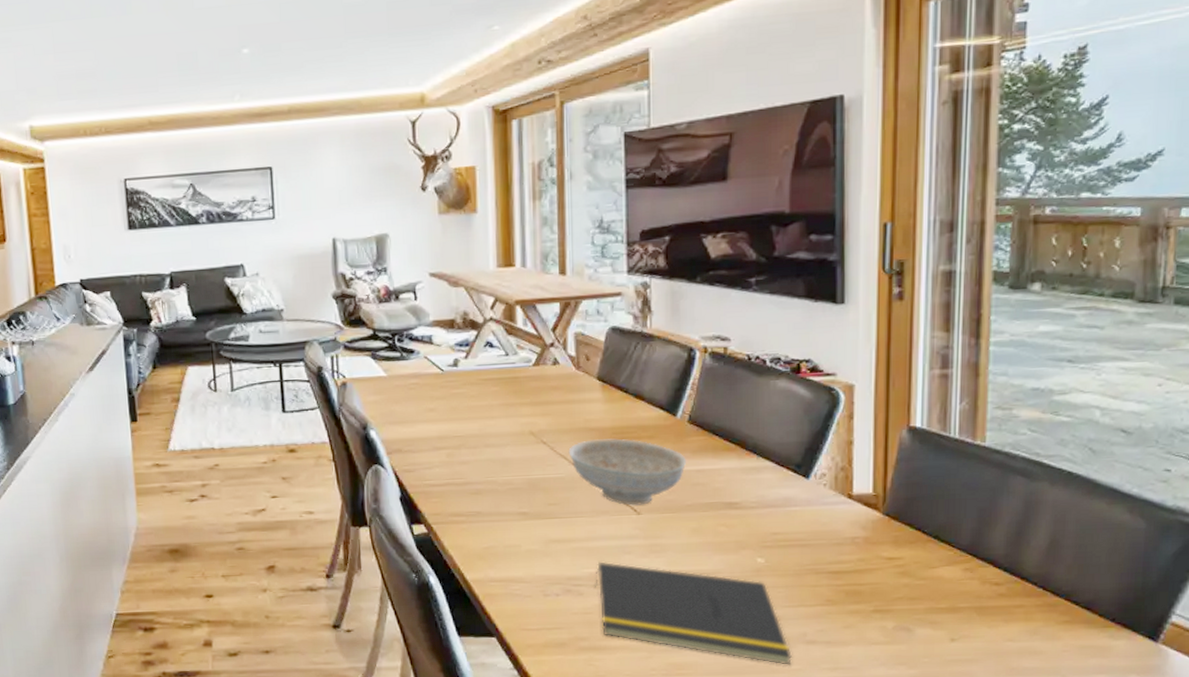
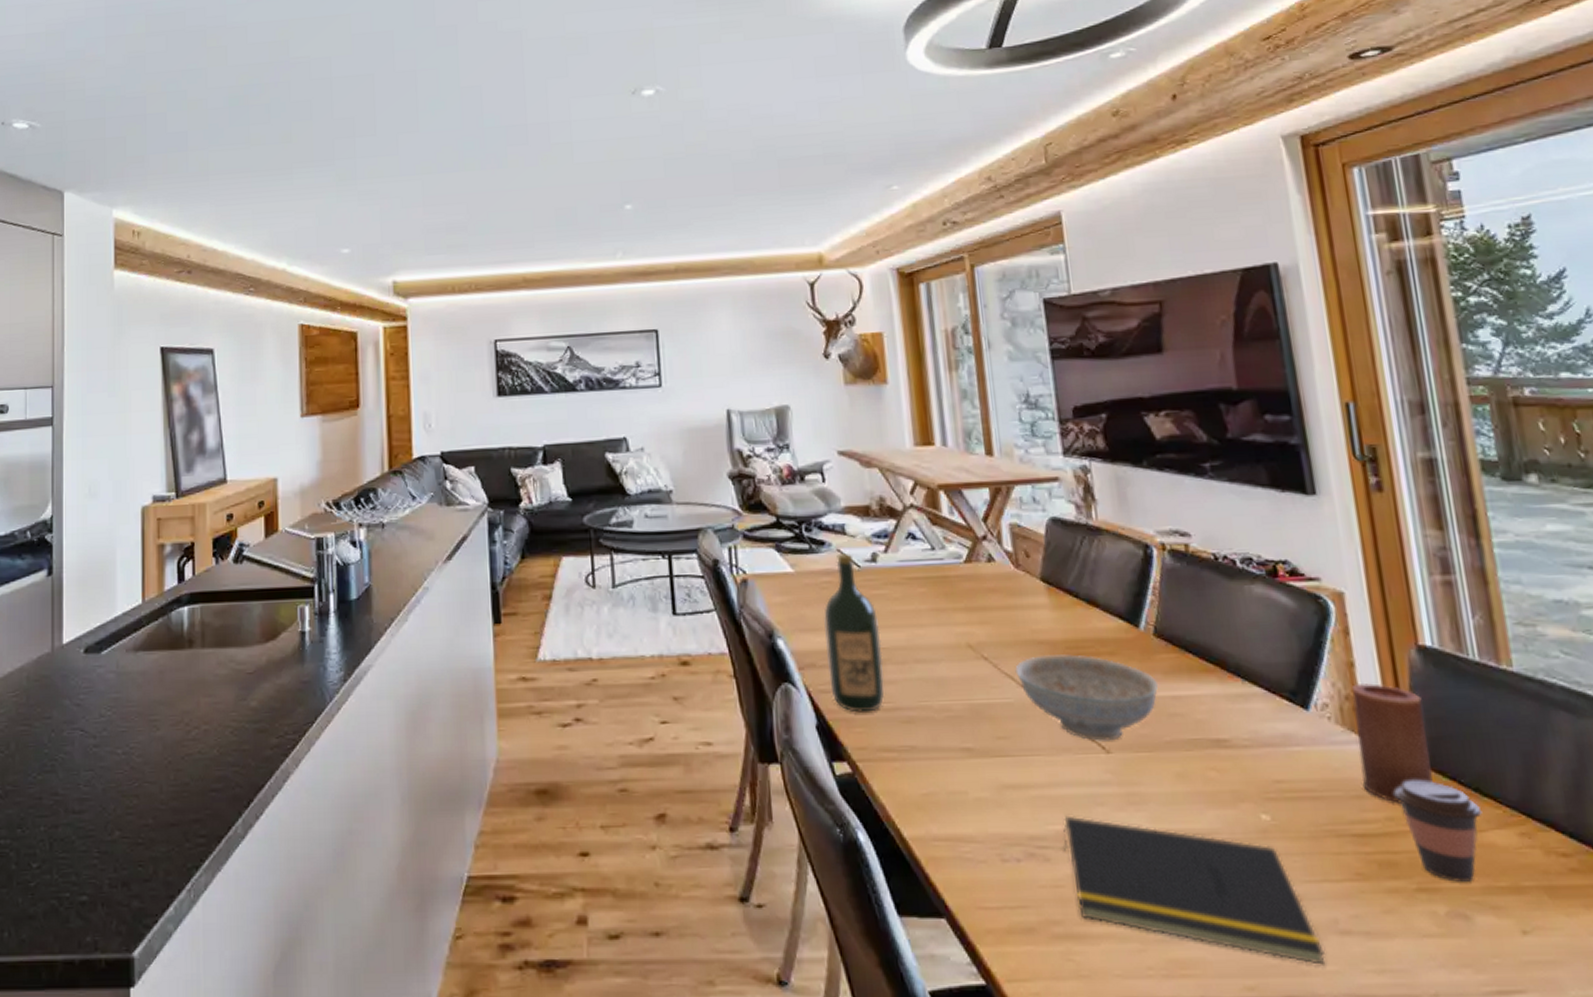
wine bottle: none [410,360,458,487] -> present [824,554,885,713]
candle: none [843,456,904,550] -> present [1351,682,1433,805]
coffee cup: none [868,530,937,605] -> present [1394,779,1483,882]

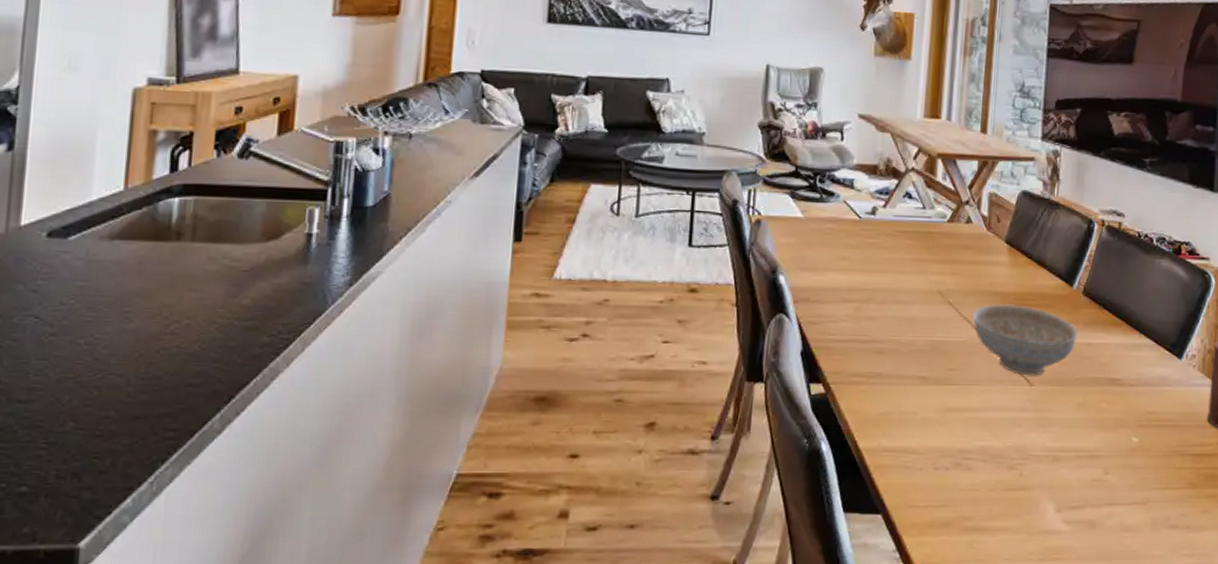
wine bottle: present [824,554,885,713] -> none [819,205,869,343]
notepad: present [1063,815,1326,965] -> none [984,434,1156,551]

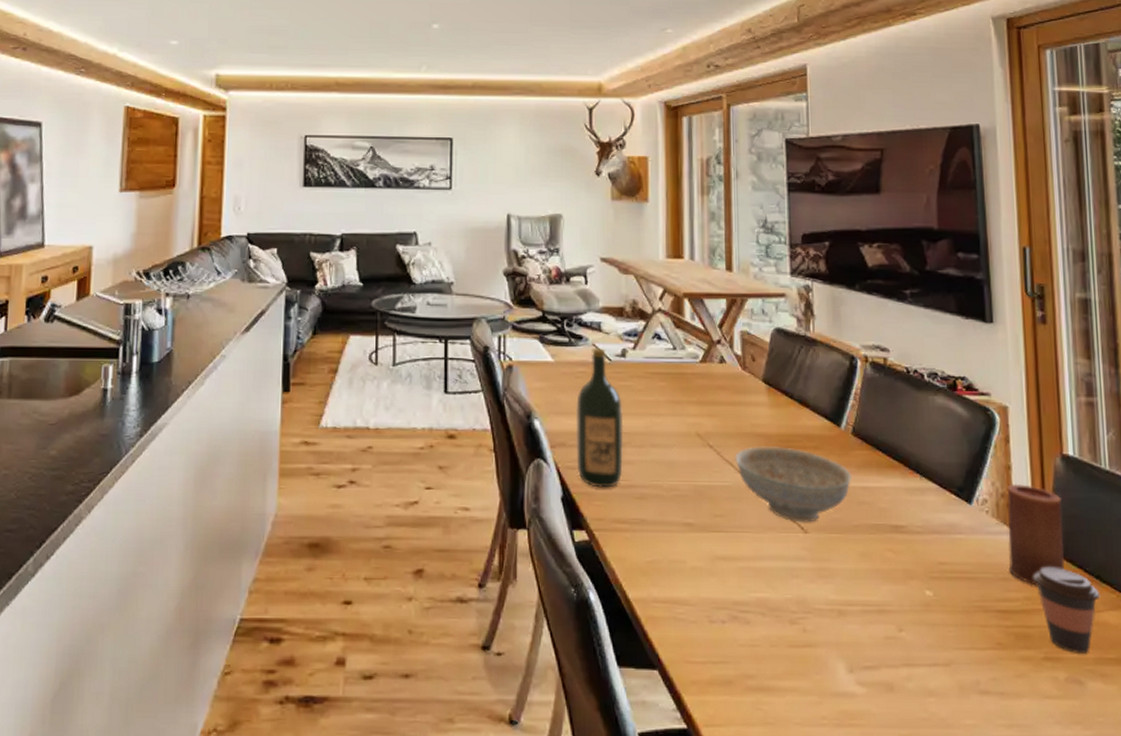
wine bottle: none [819,205,869,343] -> present [576,348,624,488]

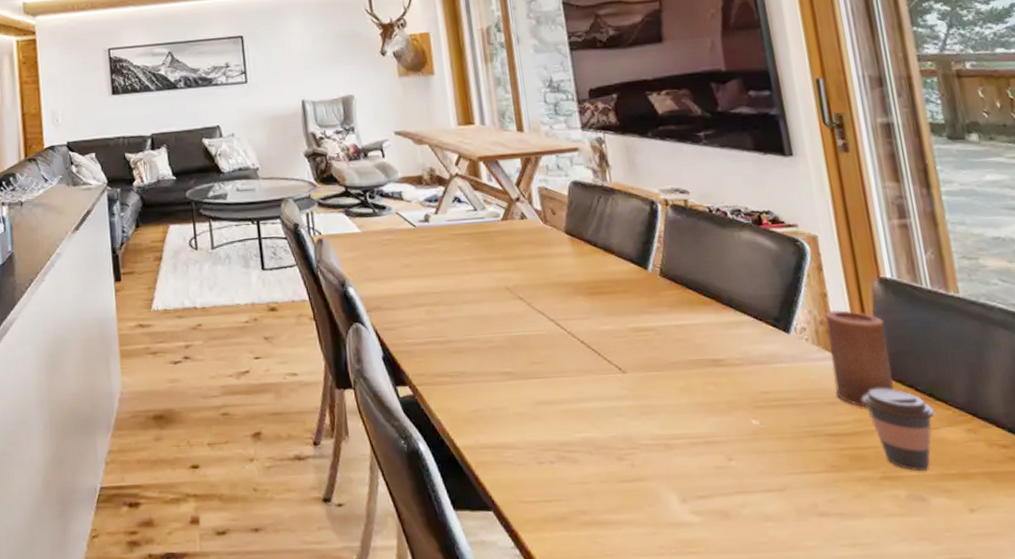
wine bottle: present [576,348,624,488] -> none [386,216,439,346]
decorative bowl: present [735,446,852,523] -> none [545,293,665,364]

